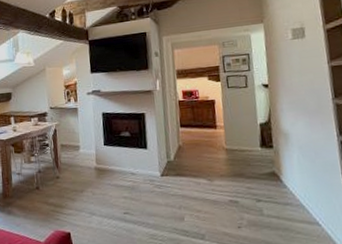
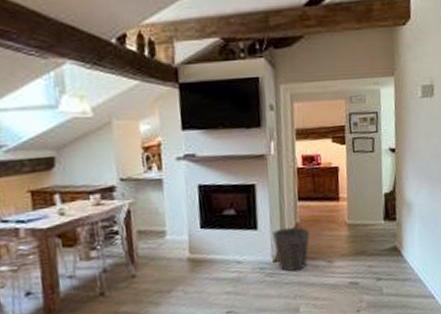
waste bin: none [160,148,191,186] -> present [273,227,309,272]

